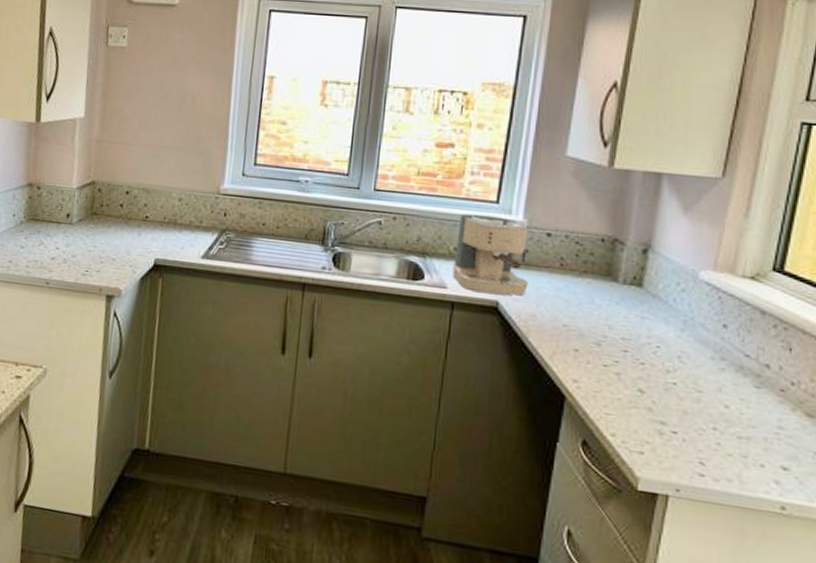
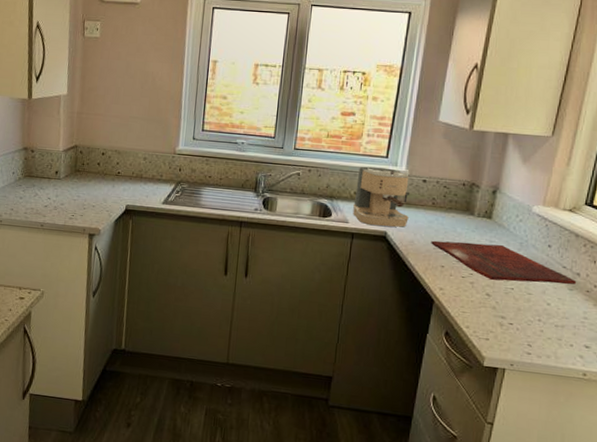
cutting board: none [559,314,766,381] -> present [431,240,577,285]

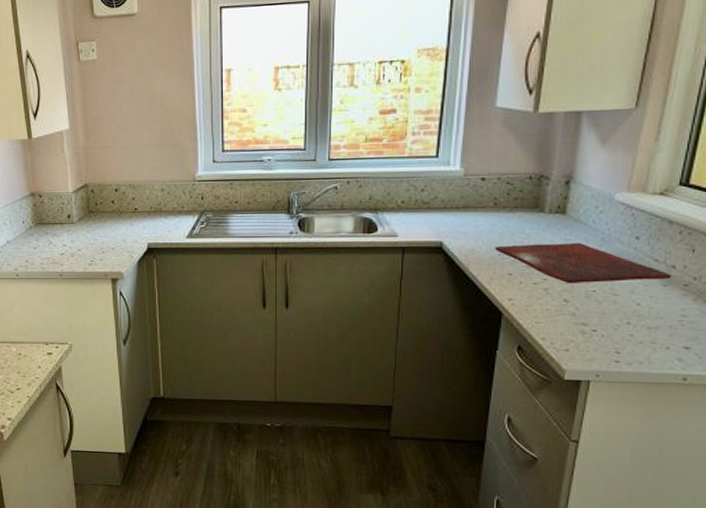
coffee maker: present [353,166,409,227] -> none [402,169,467,237]

